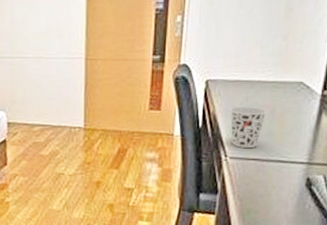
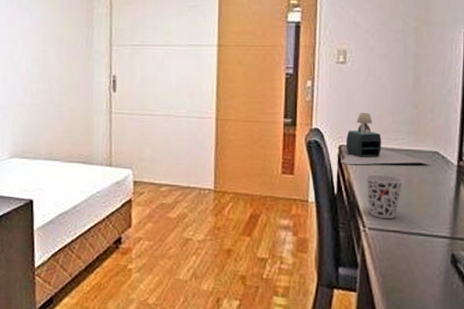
desk lamp: none [207,46,293,99] -> present [341,113,429,165]

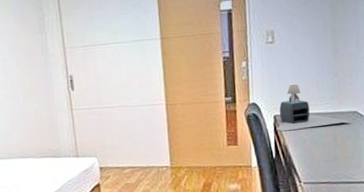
cup: present [366,174,403,218] -> none [299,136,330,173]

